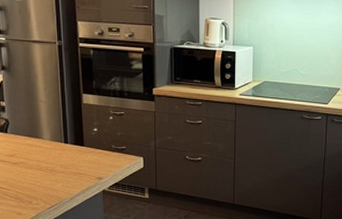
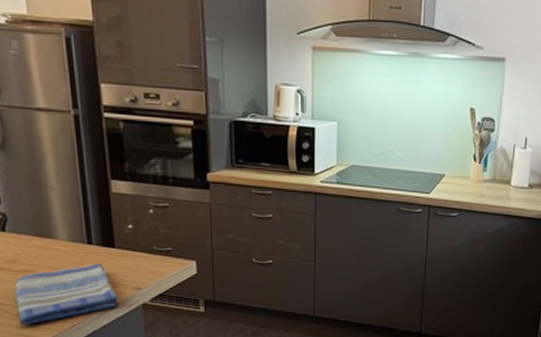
dish towel: none [12,158,85,204] -> present [14,263,119,324]

